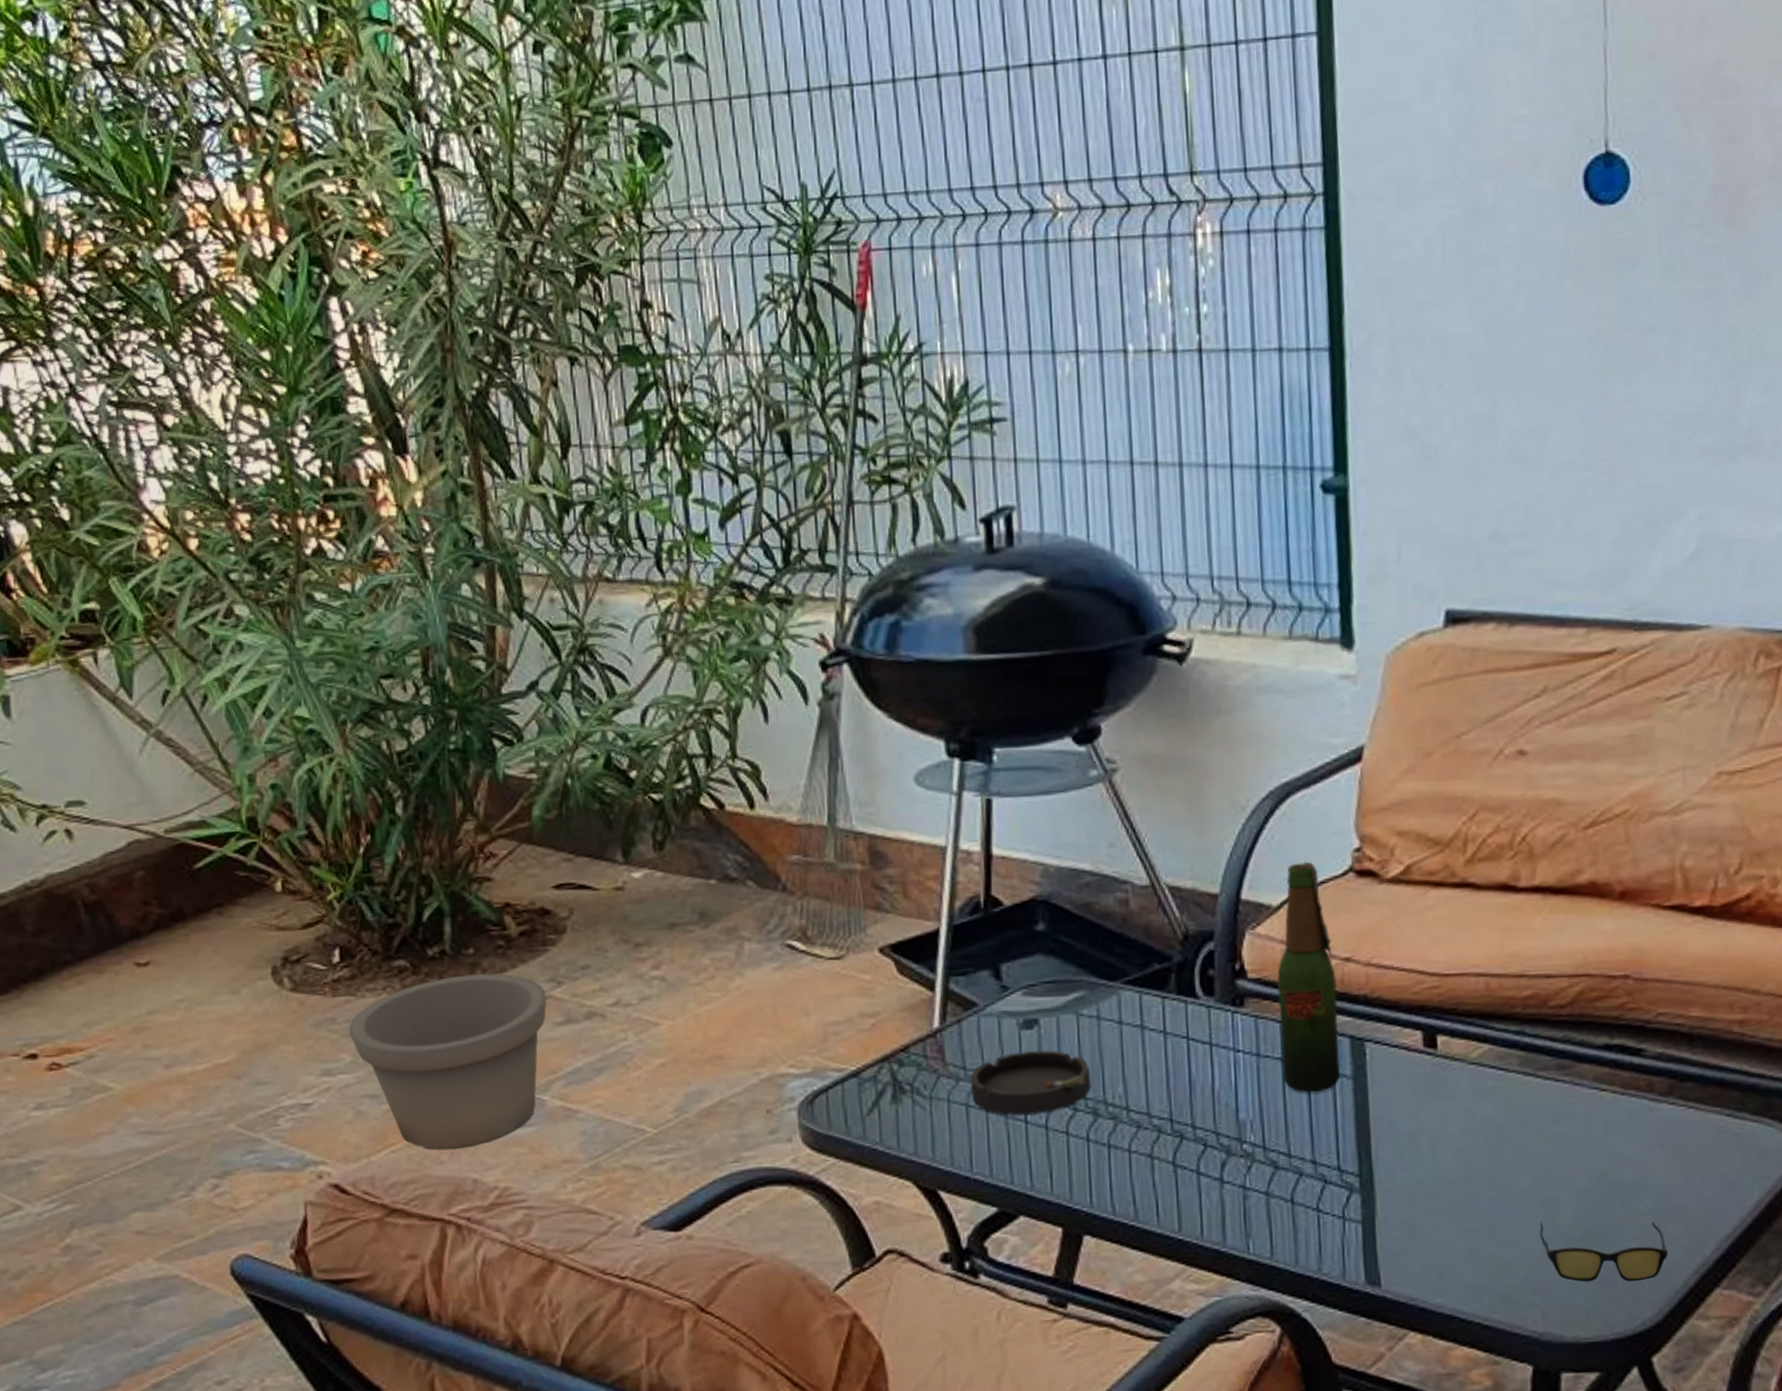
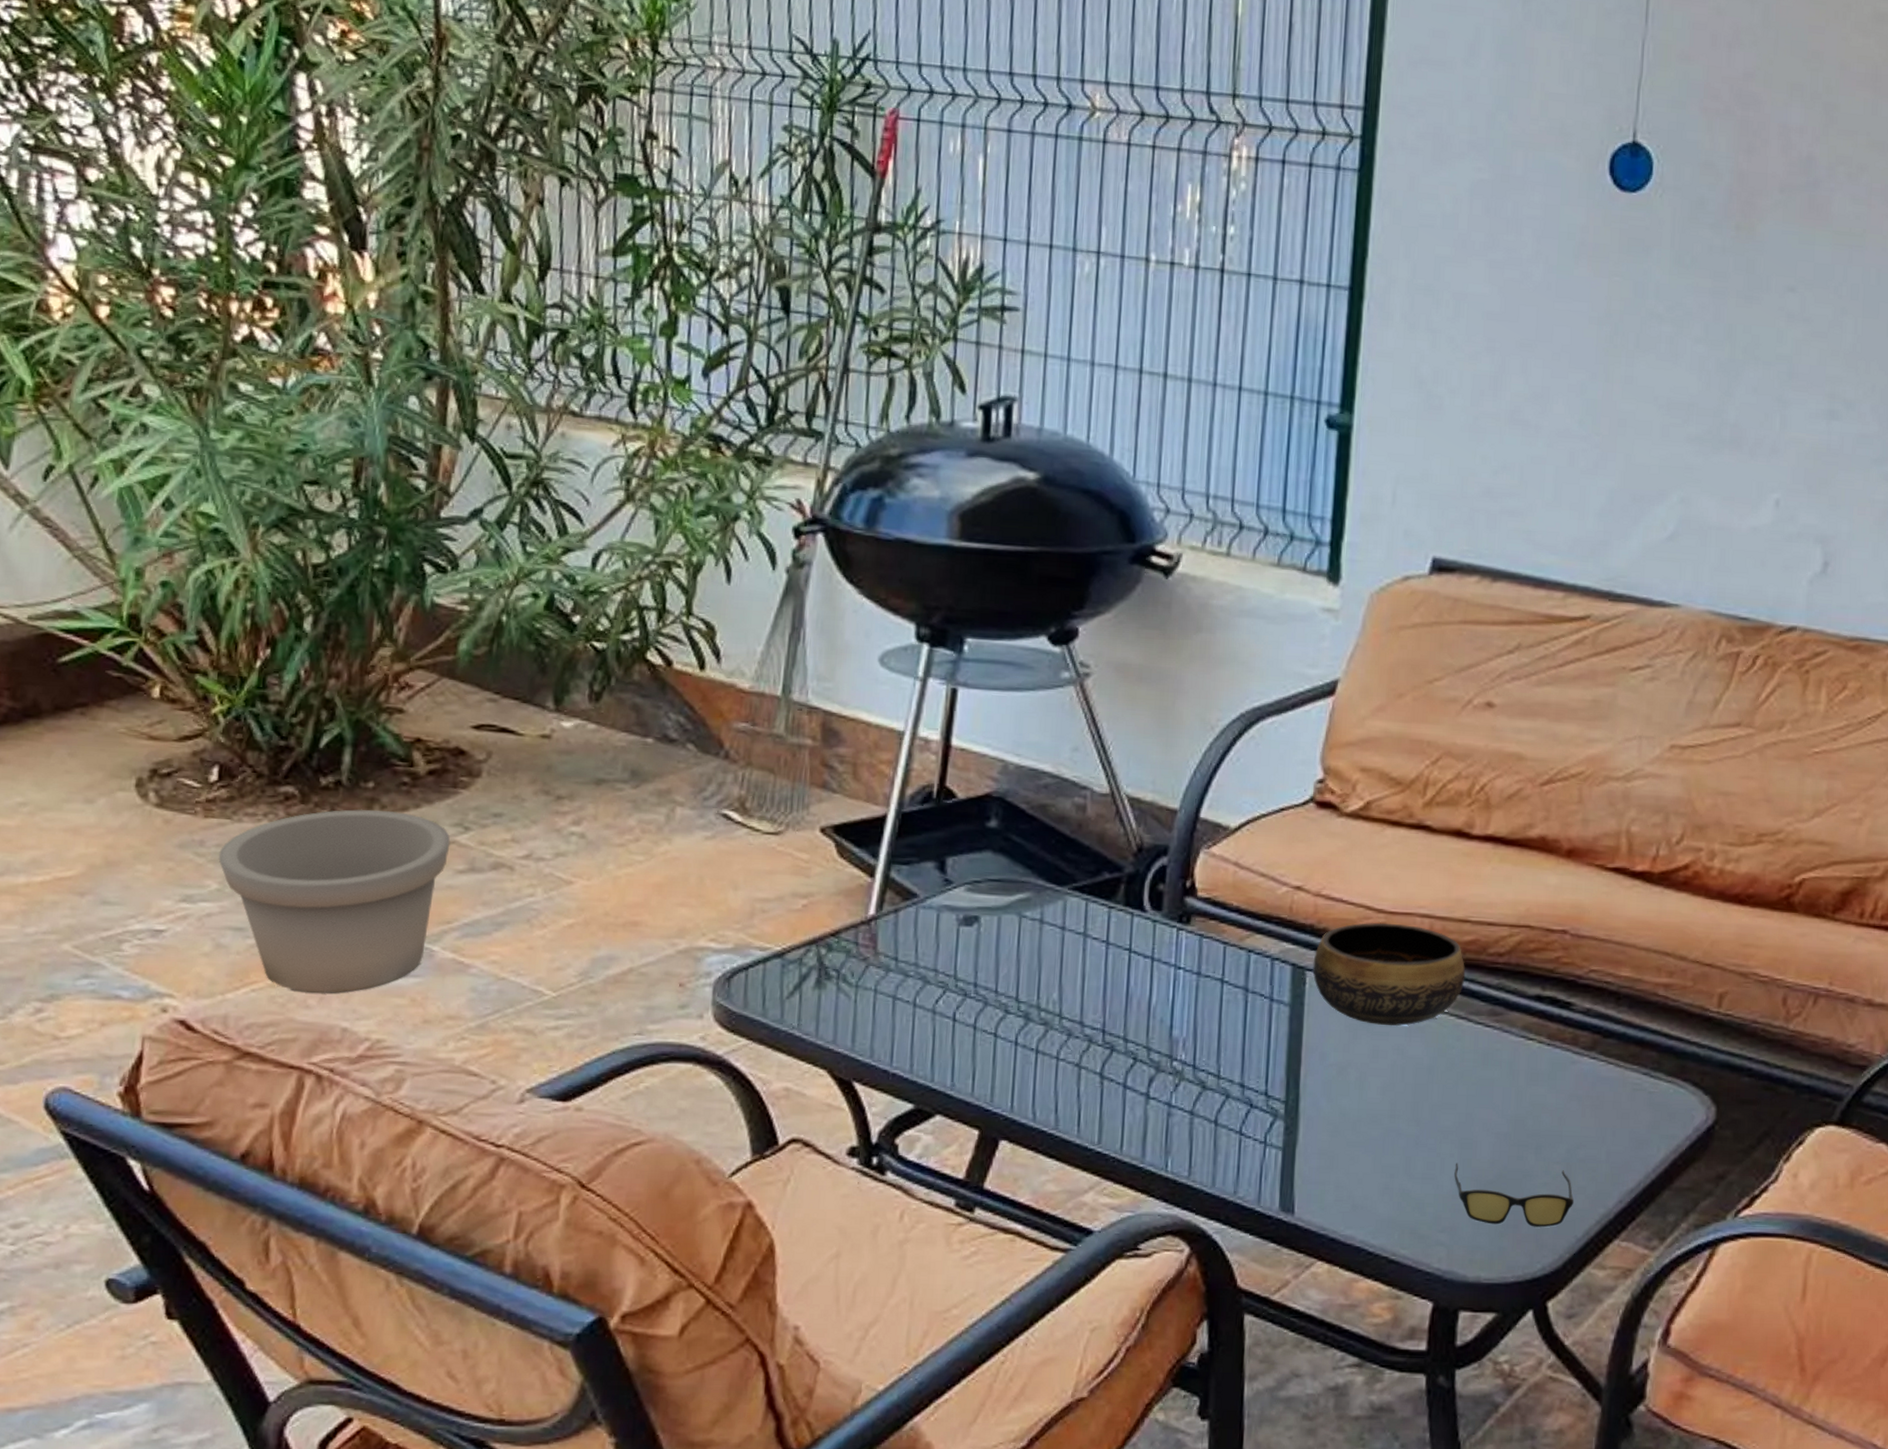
ashtray: present [970,1050,1091,1115] -> none [900,948,1027,1012]
beer bottle: present [1276,861,1340,1092] -> none [1220,787,1285,1016]
bowl: none [1371,985,1529,1089] -> present [1312,922,1466,1026]

